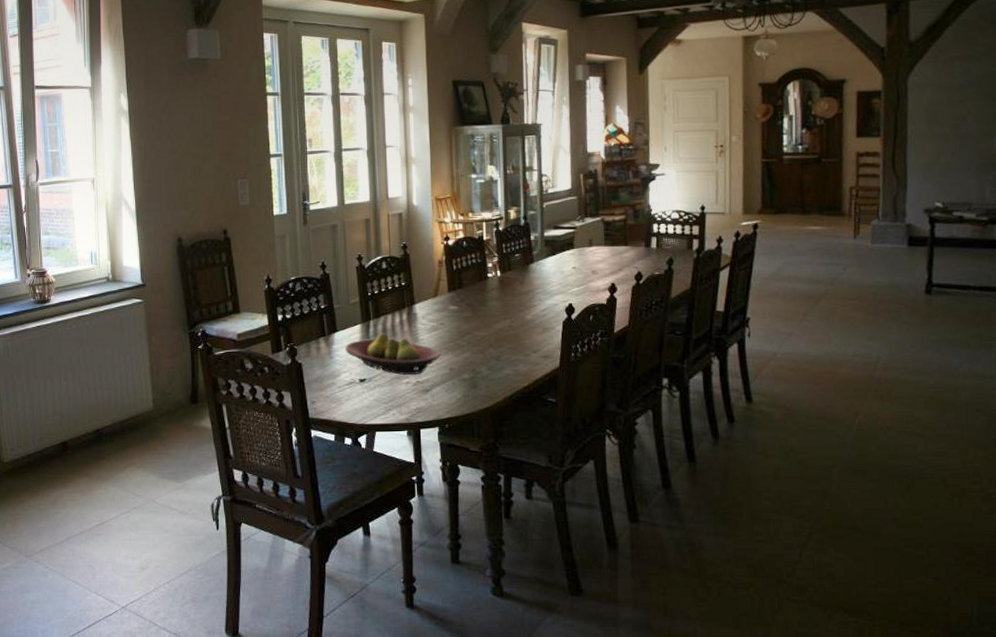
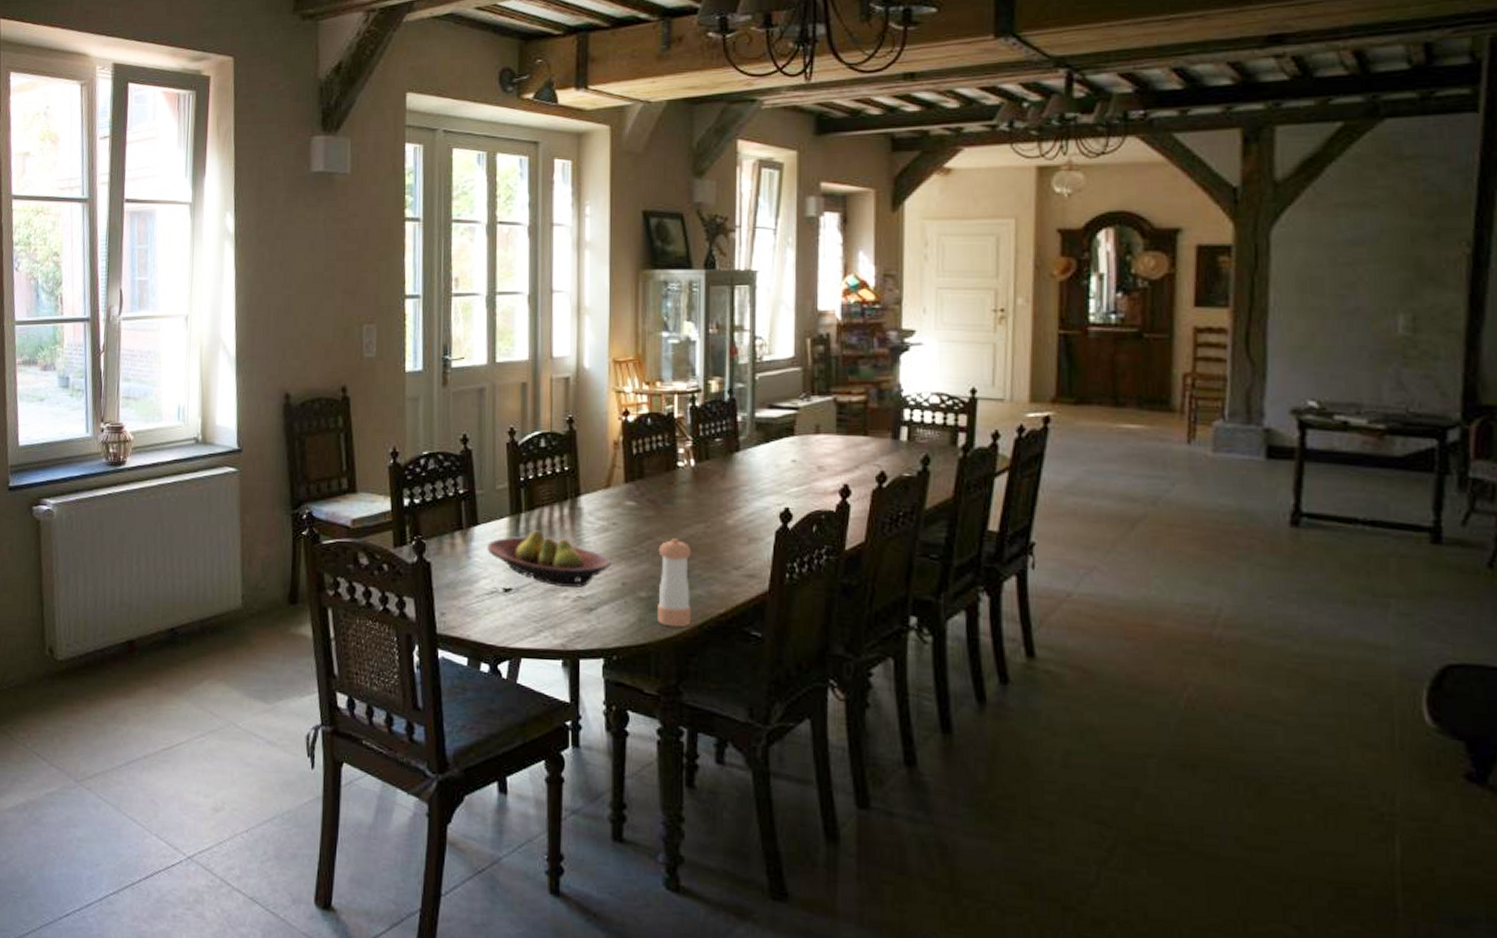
pepper shaker: none [476,332,503,399] -> present [658,538,692,627]

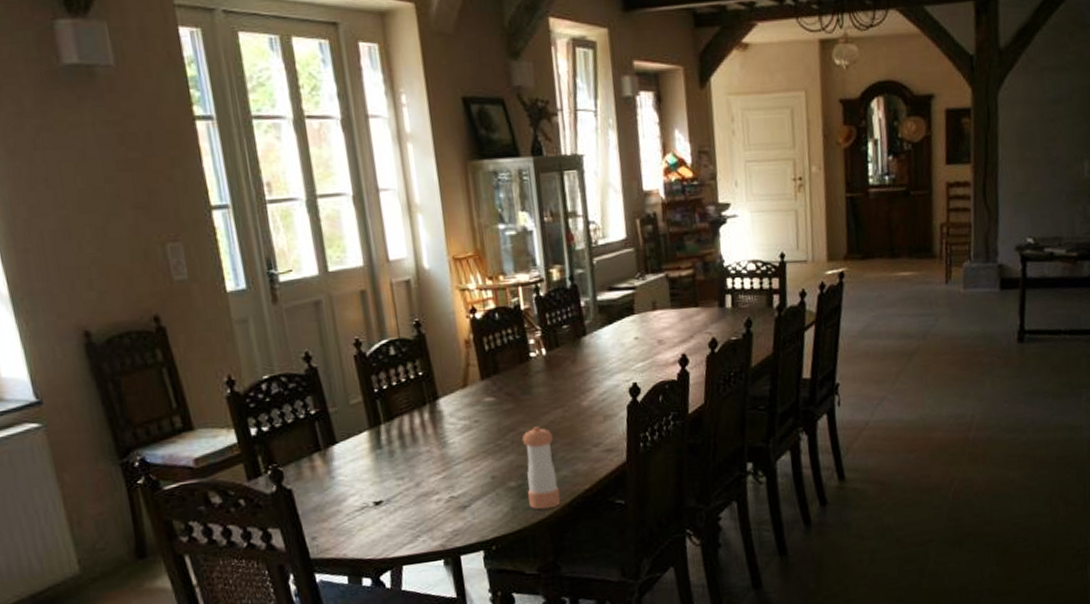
fruit bowl: present [487,530,611,587] -> none [350,439,479,491]

